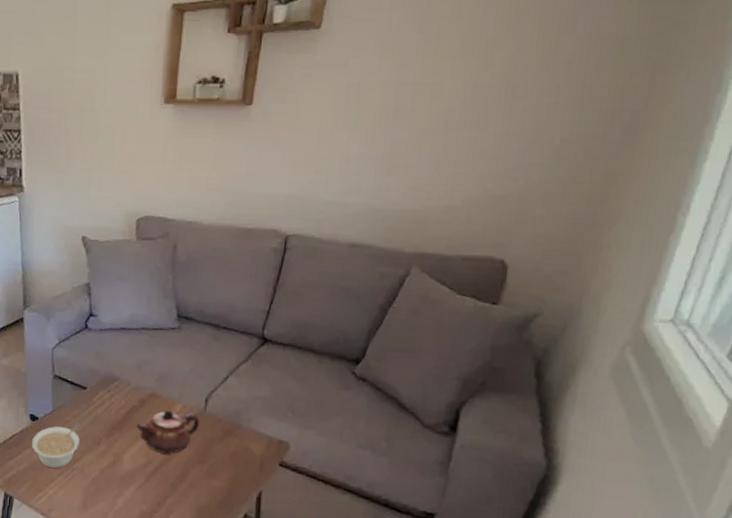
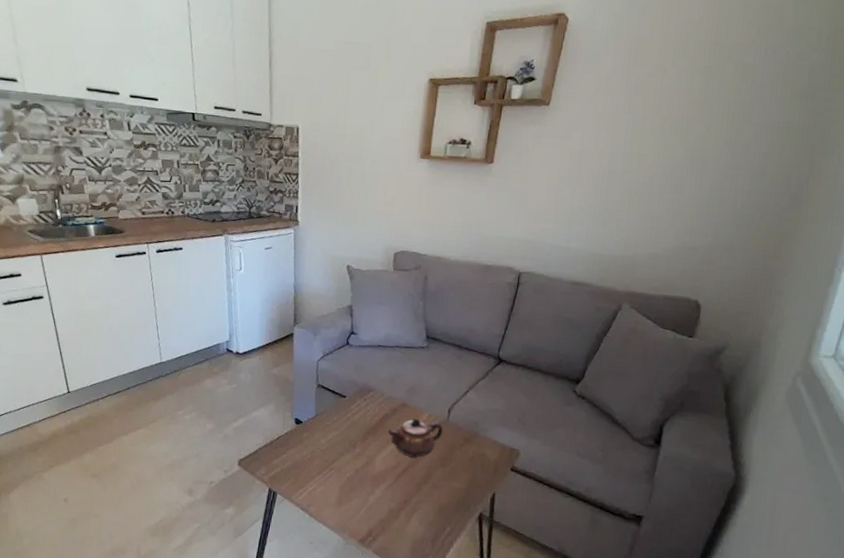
legume: present [31,422,80,468] -> none [295,426,339,467]

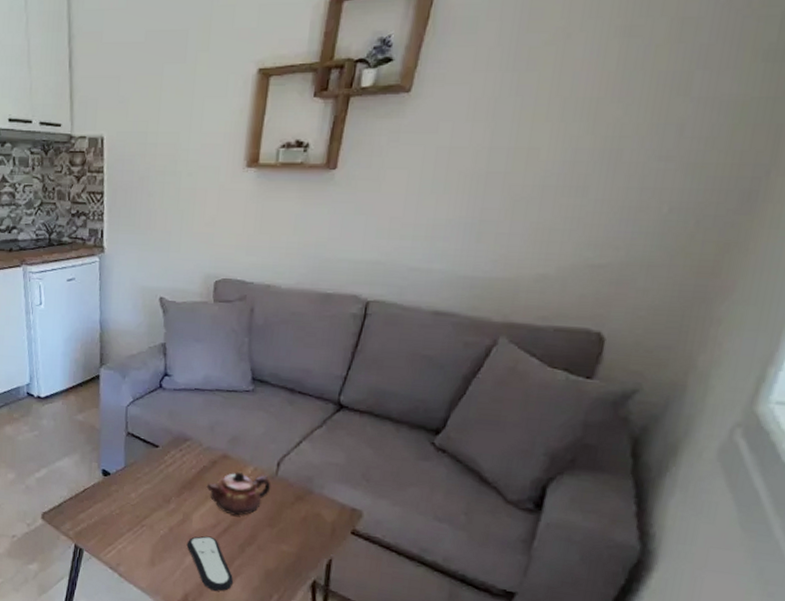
remote control: none [370,476,412,526] -> present [186,536,234,591]

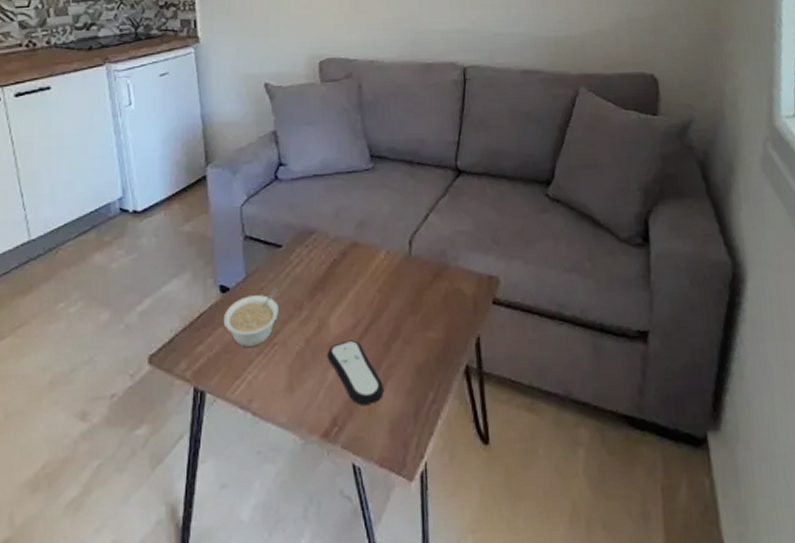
legume: none [102,479,151,524] -> present [223,286,279,347]
teapot: present [206,471,271,516] -> none [340,257,407,310]

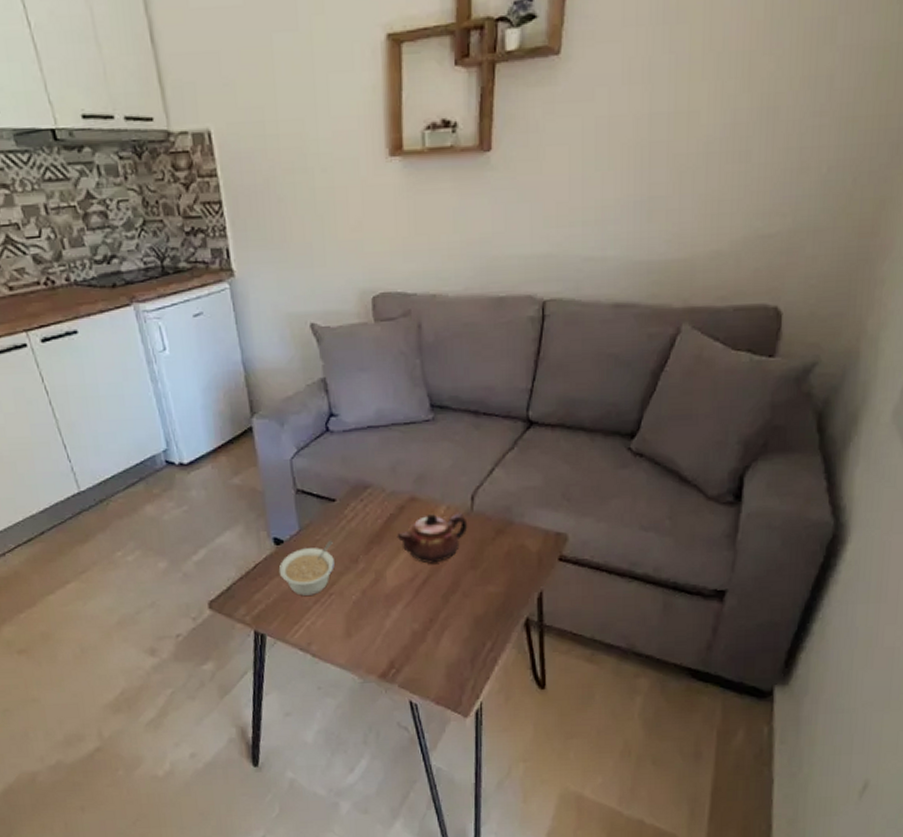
remote control: present [327,340,385,405] -> none [384,592,442,651]
teapot: none [340,257,407,310] -> present [397,513,468,564]

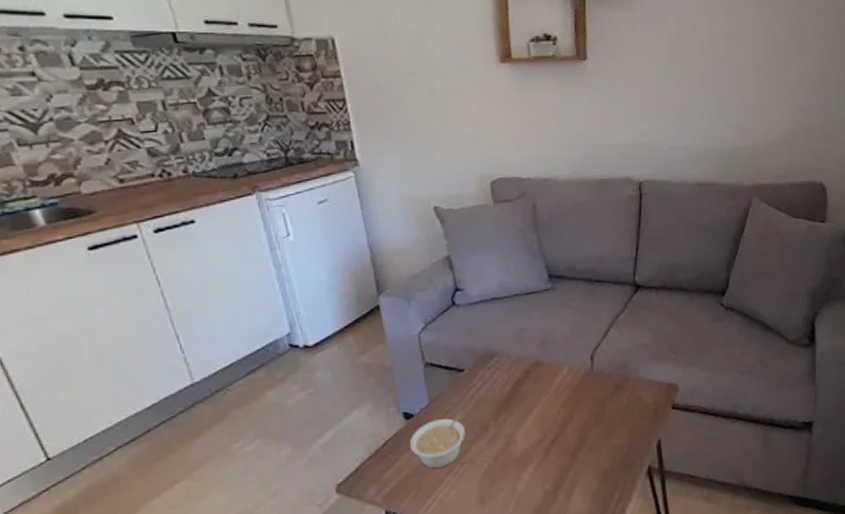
teapot: present [397,513,468,564] -> none [524,372,590,423]

